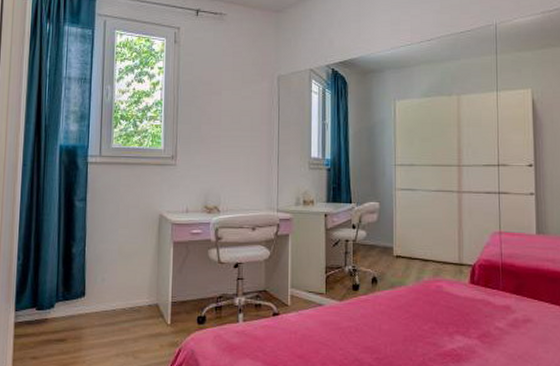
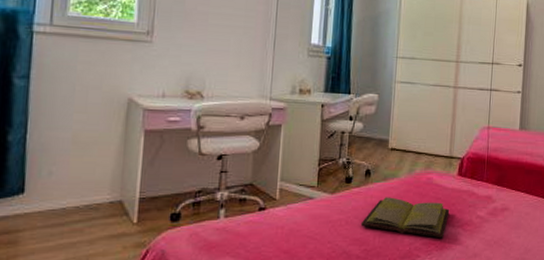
diary: none [371,305,464,350] -> present [360,197,450,239]

